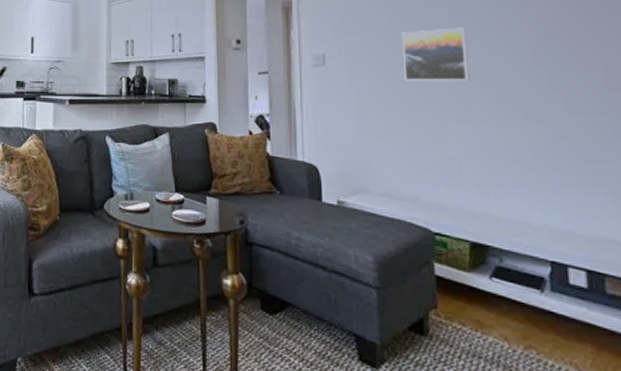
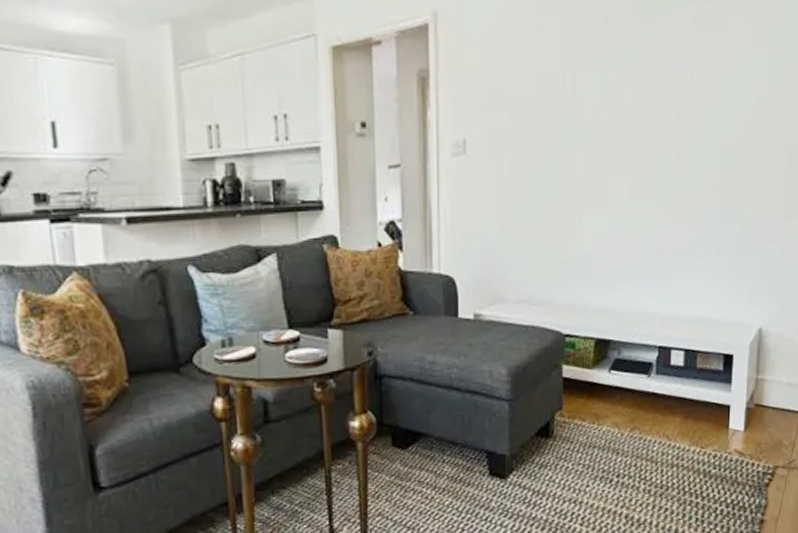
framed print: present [402,27,471,82] -> none [548,104,611,170]

